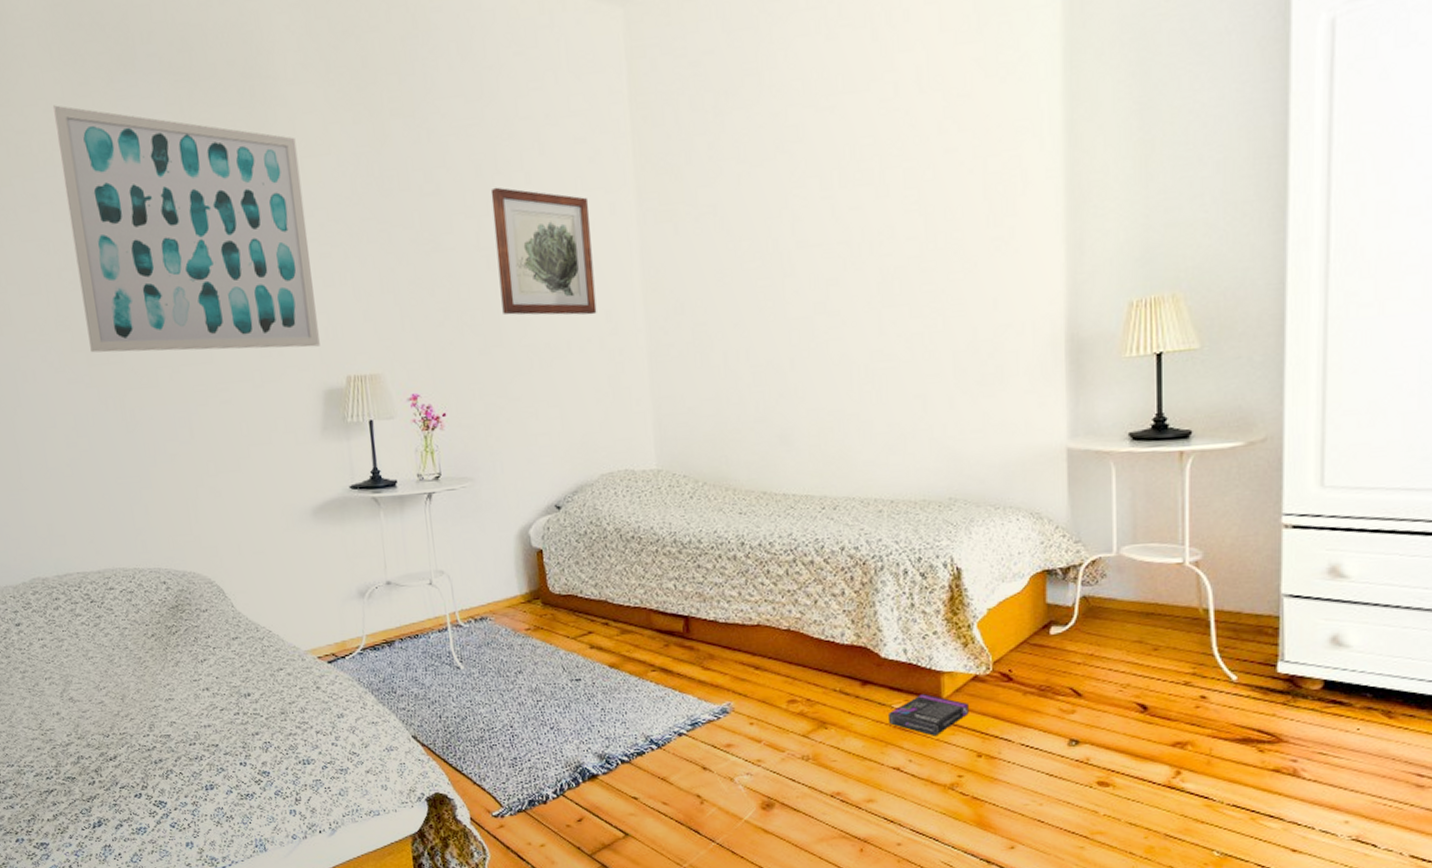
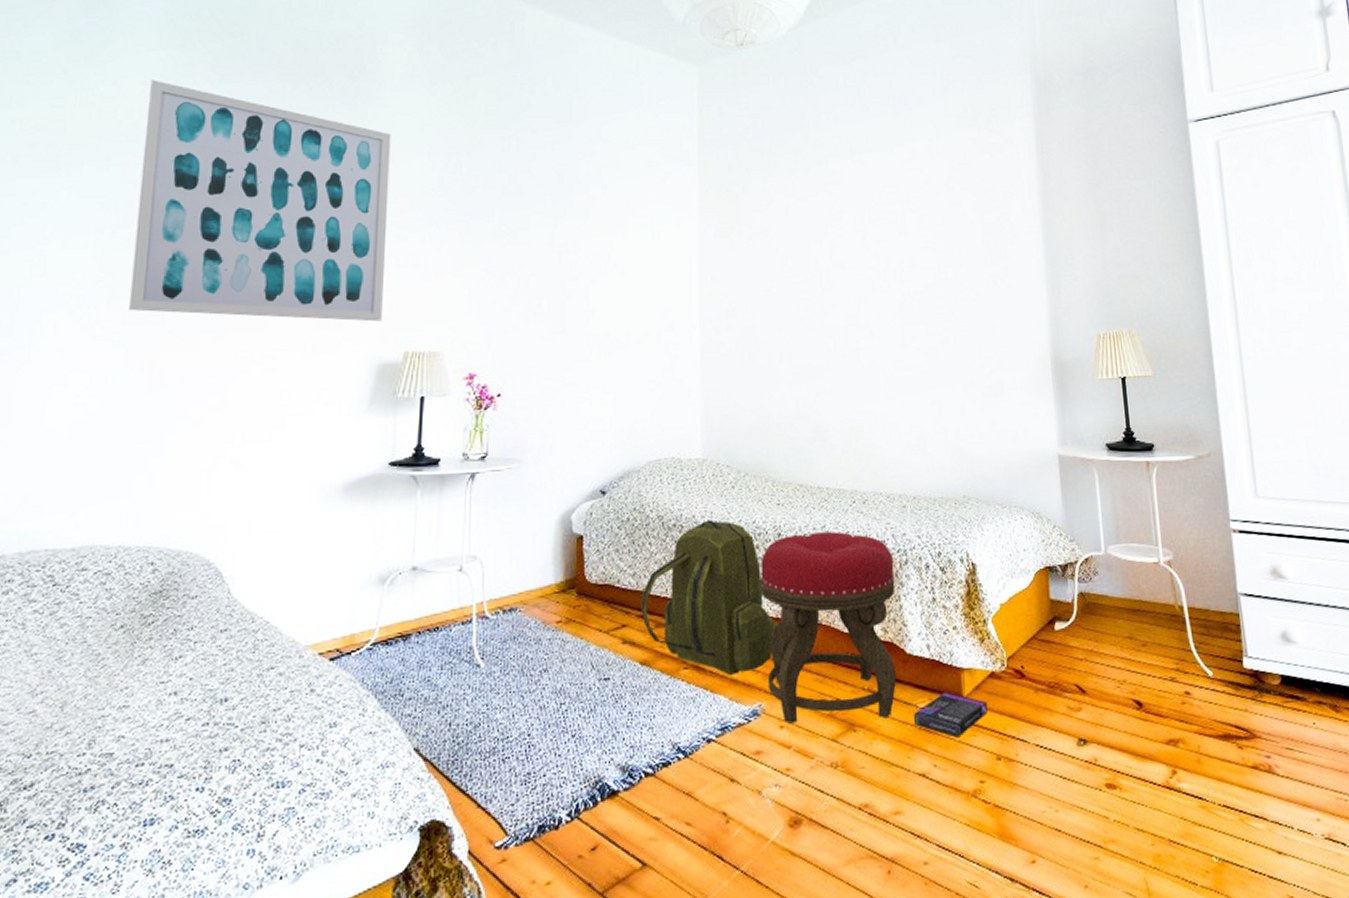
wall art: present [490,187,597,315] -> none [569,194,657,312]
backpack: none [605,530,744,677] -> present [641,519,778,675]
stool: none [724,539,871,721] -> present [760,532,897,724]

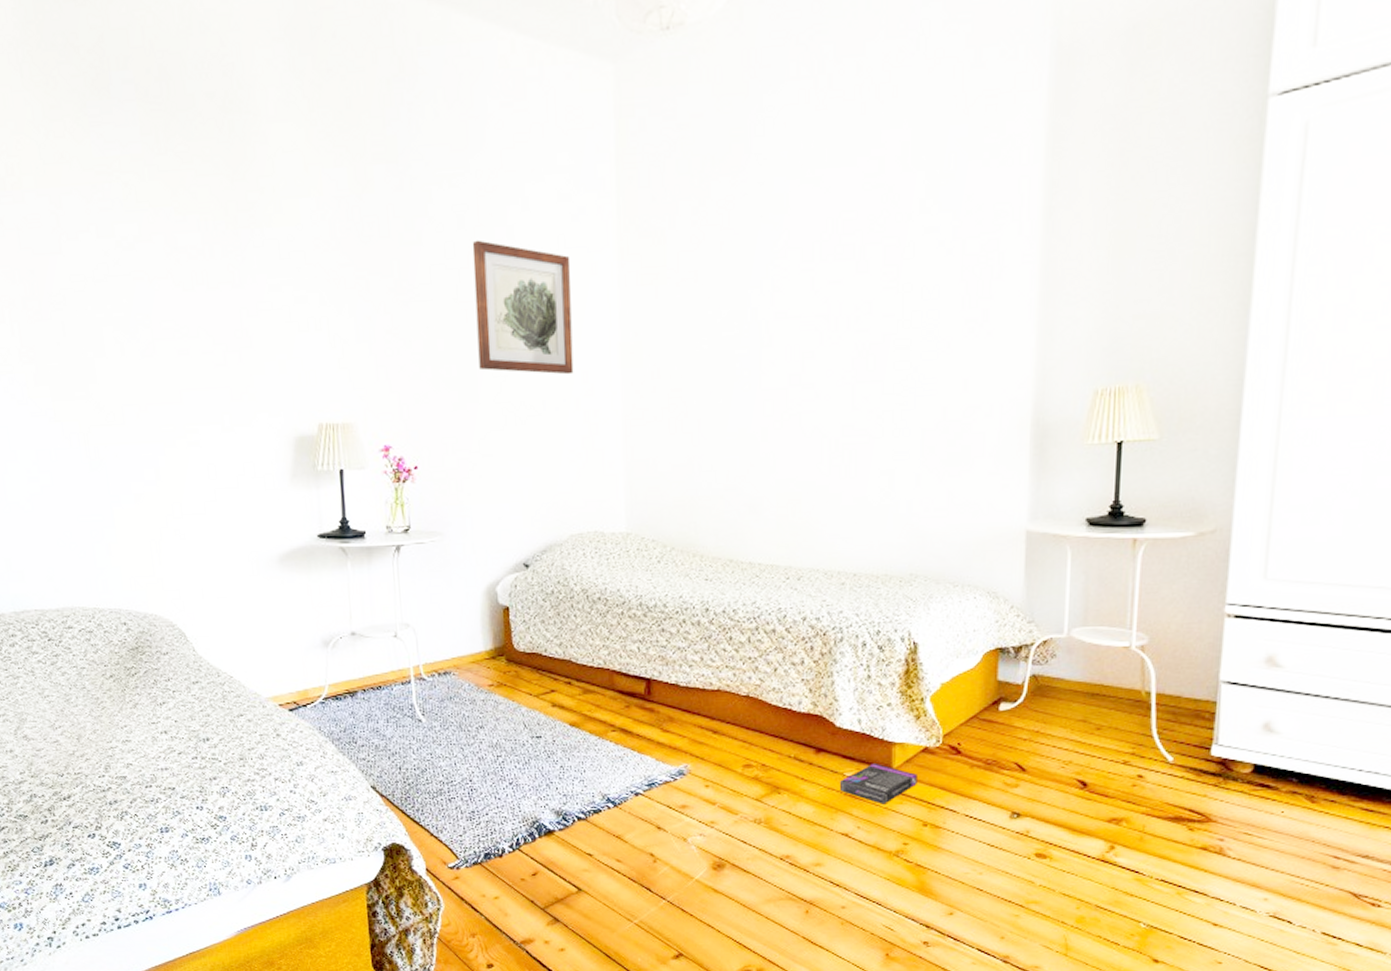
wall art: present [129,80,391,322] -> none [21,127,292,393]
wall art: none [569,194,657,312] -> present [472,240,574,375]
backpack: present [641,519,778,675] -> none [568,594,704,738]
stool: present [760,532,897,724] -> none [686,608,828,784]

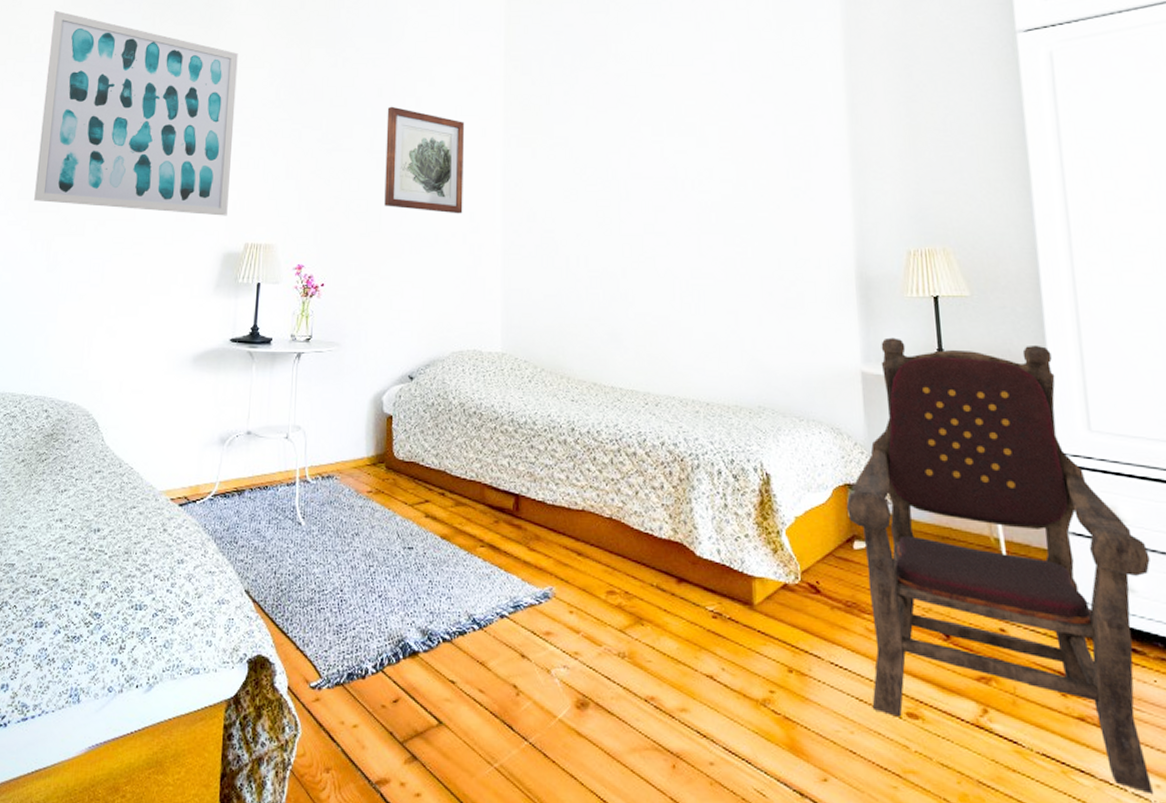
wall art: none [21,127,292,393] -> present [34,10,238,216]
box: present [840,762,917,805] -> none [703,597,779,645]
armchair: none [995,490,1302,905] -> present [846,337,1153,793]

